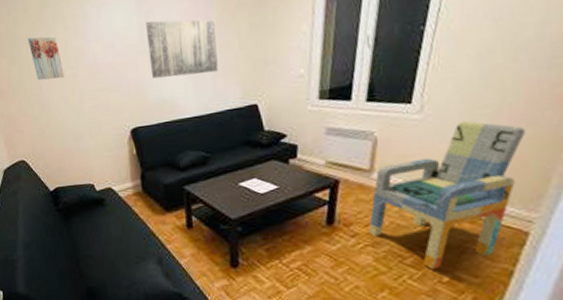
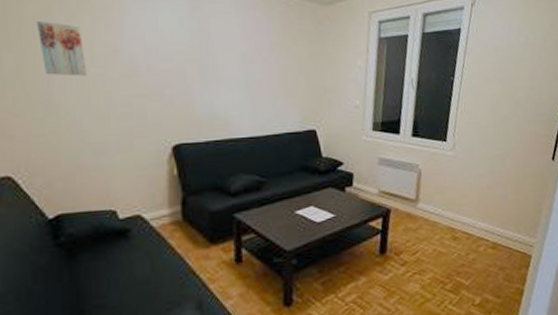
wall art: present [146,19,219,79] -> none [199,29,278,93]
armchair: present [369,121,526,270] -> none [416,160,525,294]

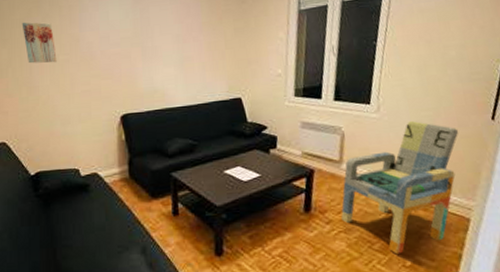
armchair: none [416,160,525,294] -> present [341,121,459,255]

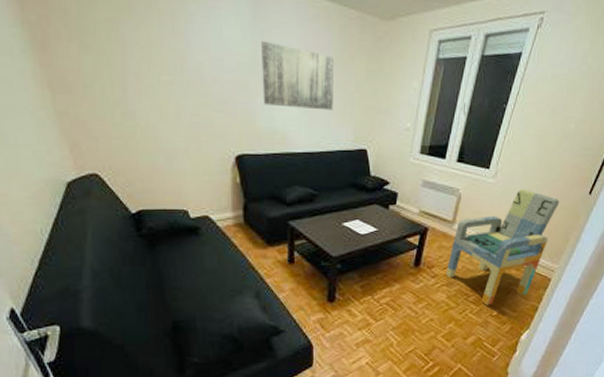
wall art: present [22,22,57,64] -> none [108,23,158,84]
wall art: none [141,17,207,69] -> present [261,40,335,111]

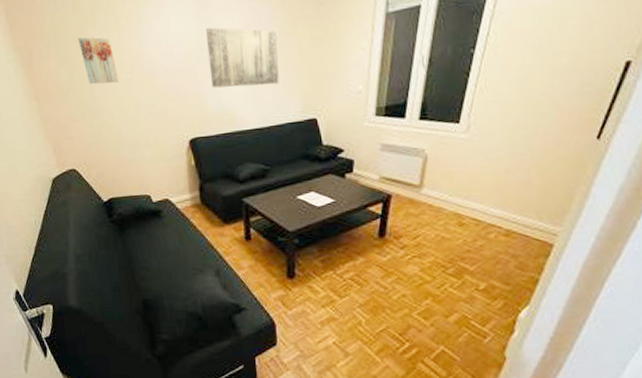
wall art: none [108,23,158,84] -> present [77,37,119,85]
armchair: present [446,189,560,306] -> none [416,141,557,279]

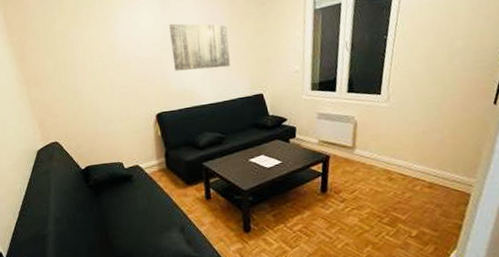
wall art: present [77,37,119,85] -> none [63,33,97,71]

